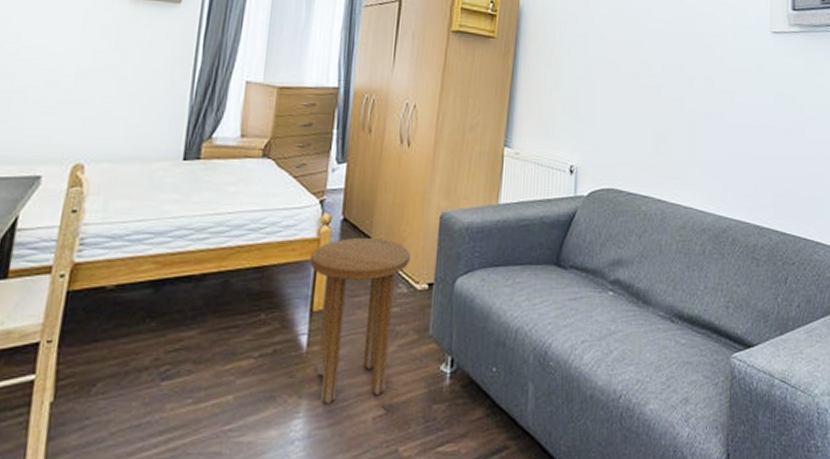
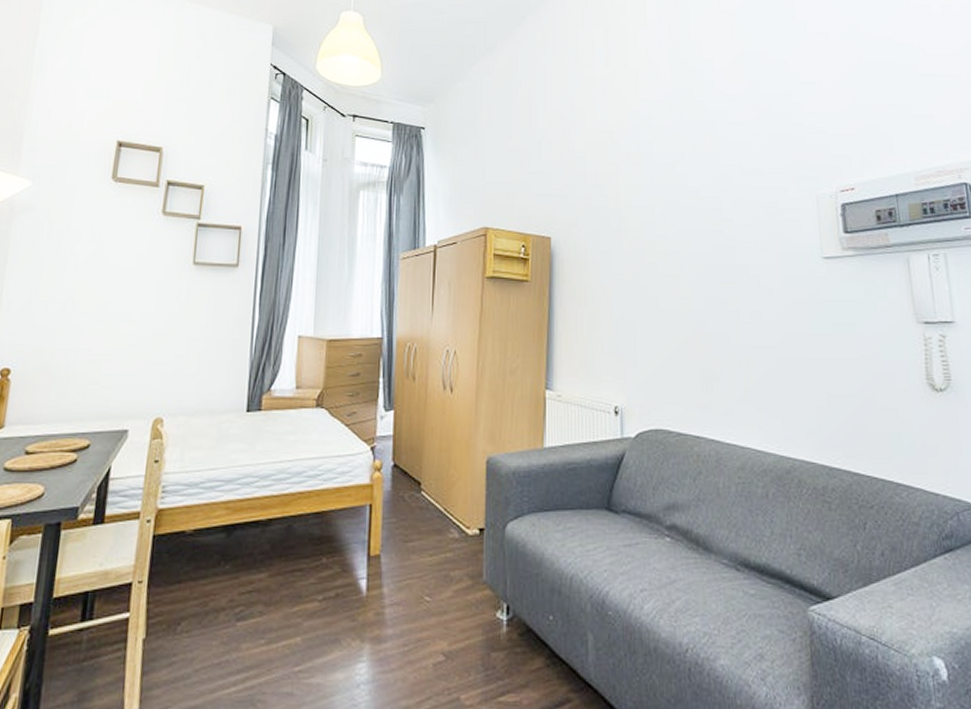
side table: present [309,238,410,404] -> none [364,484,460,649]

